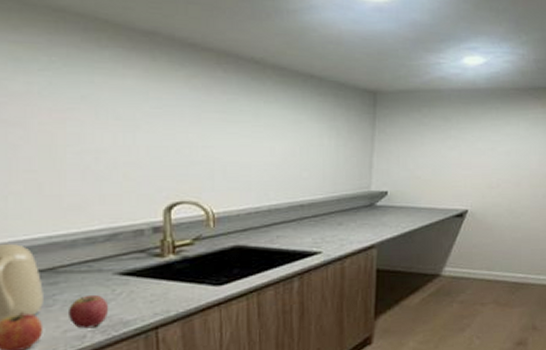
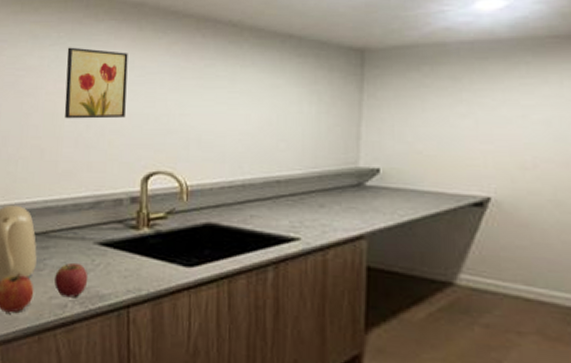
wall art: none [63,73,141,151] -> present [64,47,128,119]

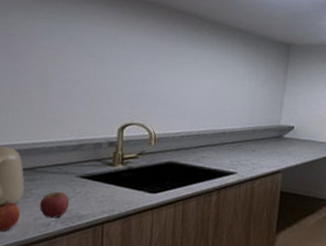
wall art: present [64,47,128,119] -> none [53,21,112,81]

